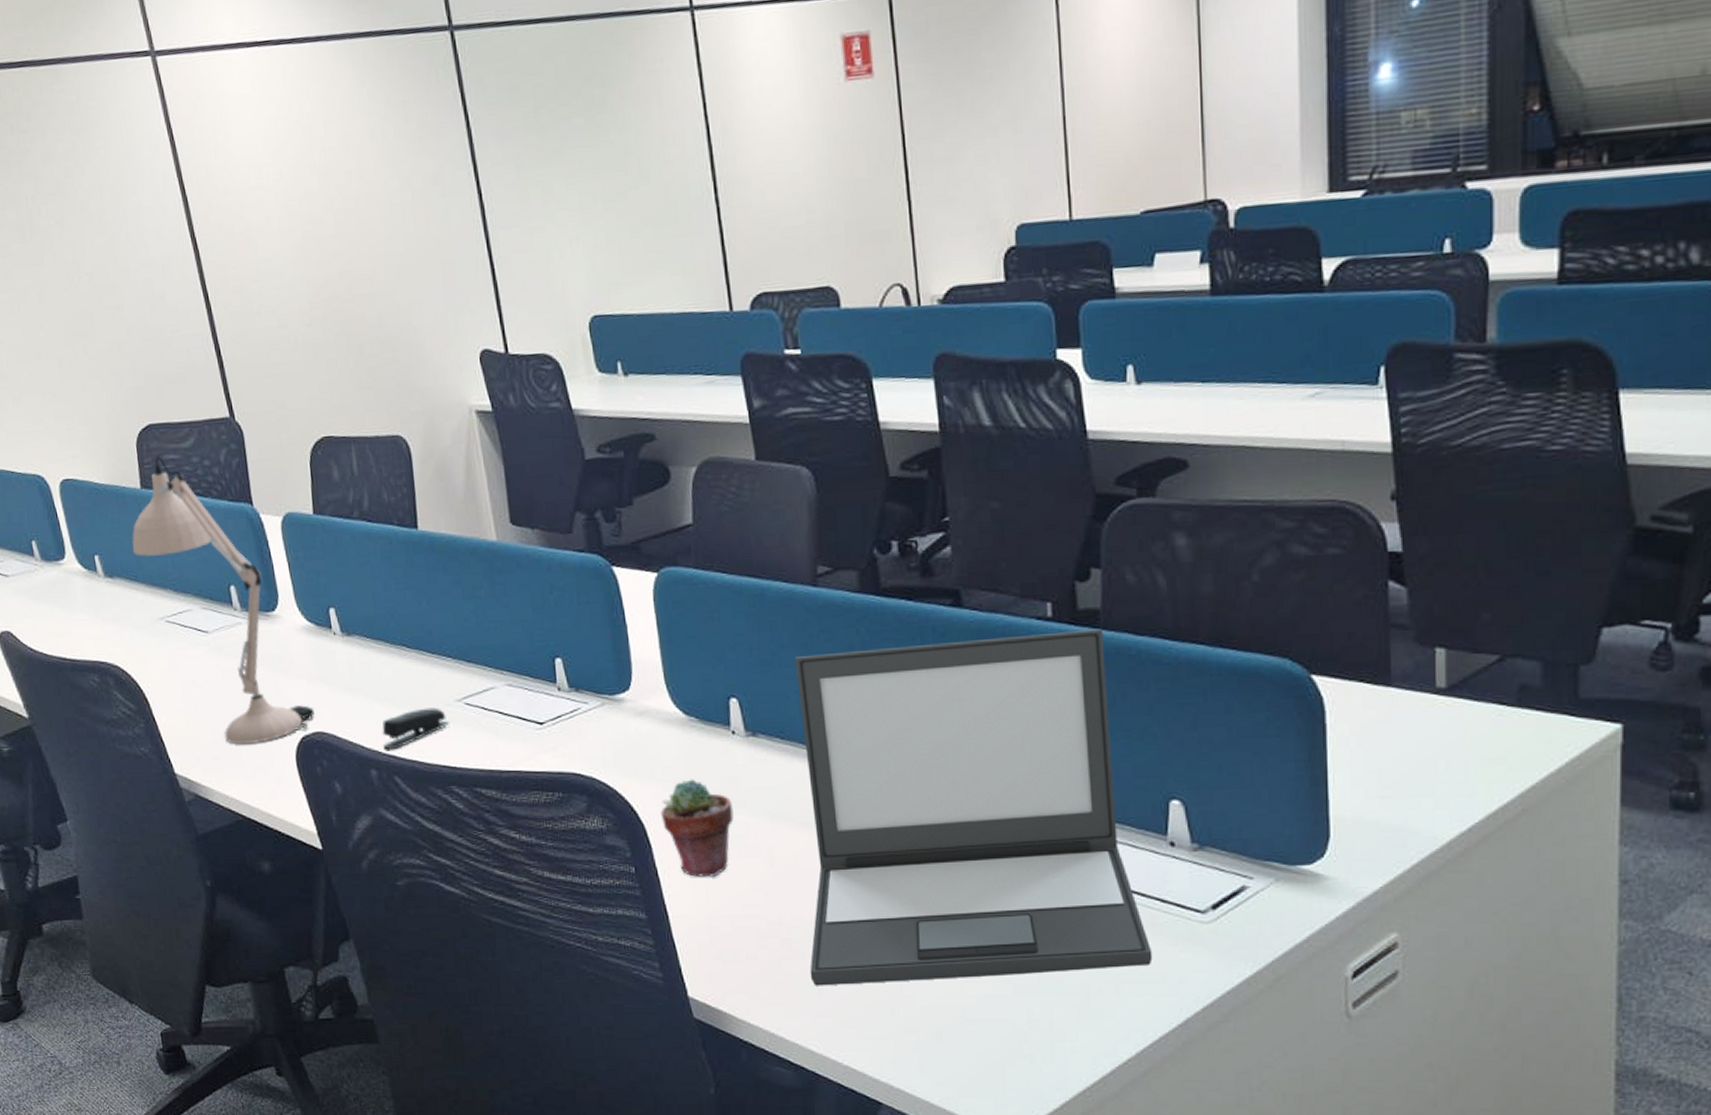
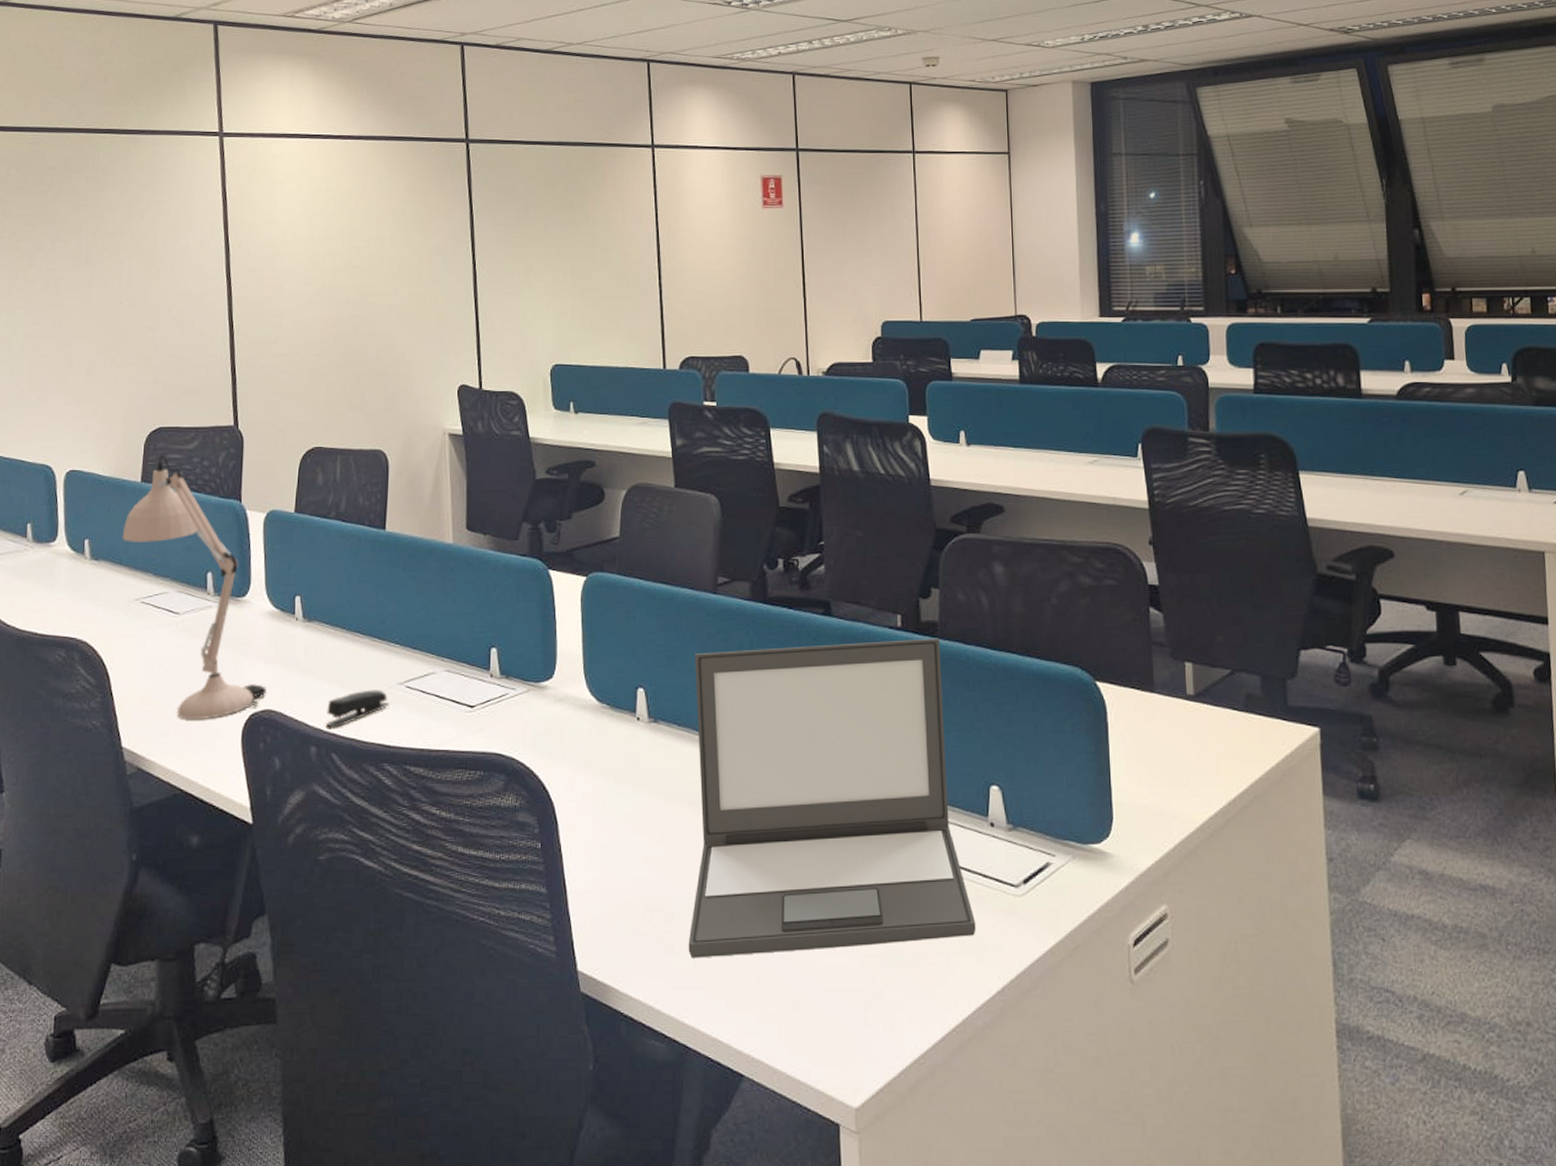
potted succulent: present [660,779,734,877] -> none [568,760,632,853]

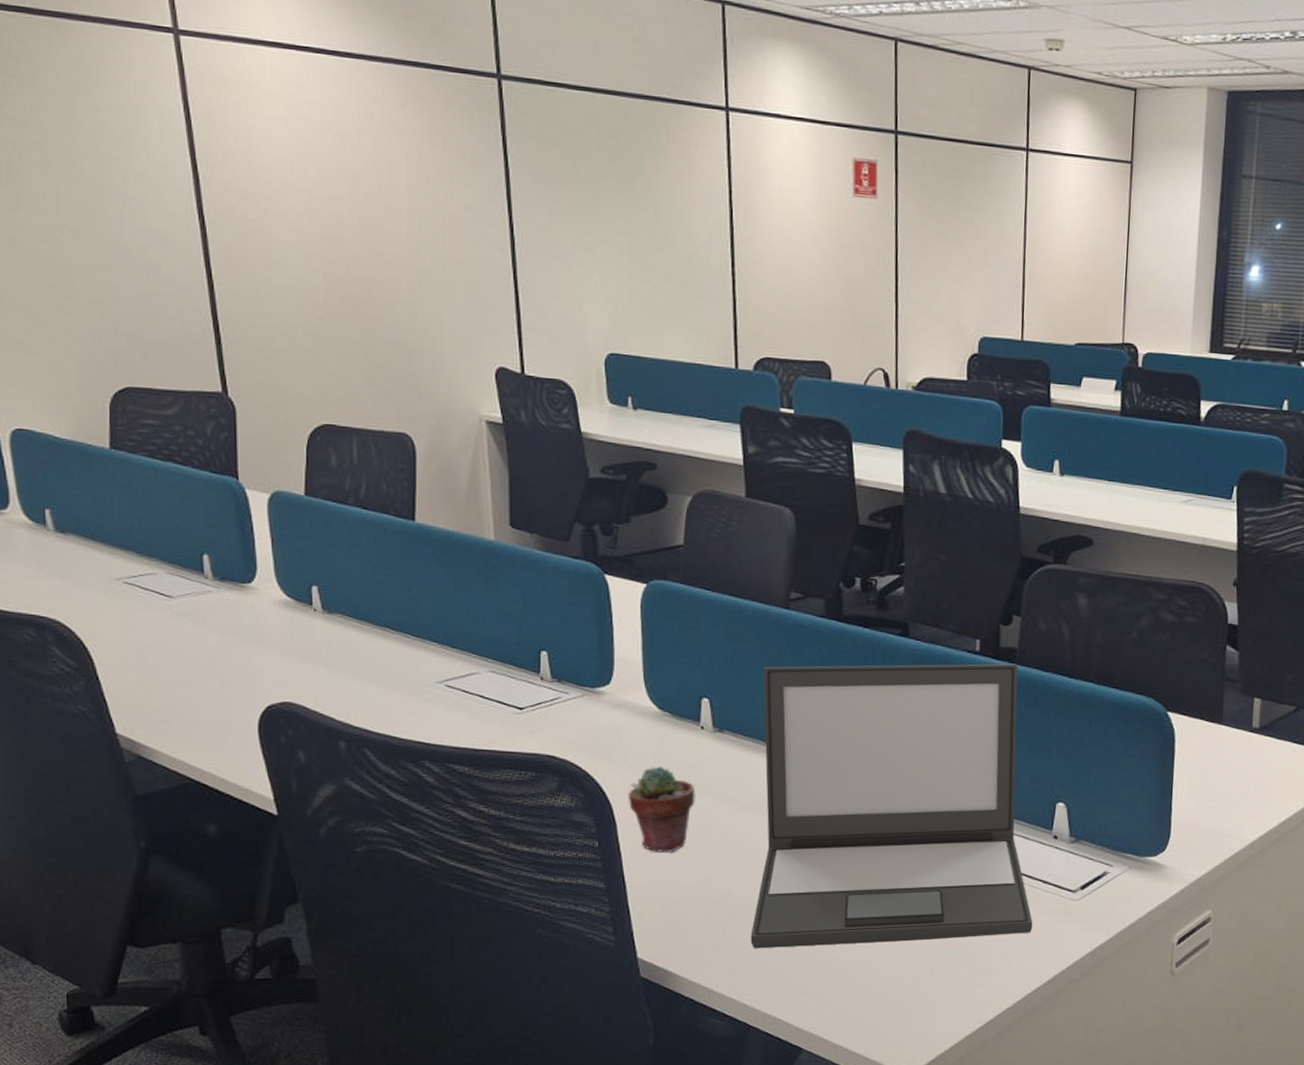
desk lamp: present [122,455,266,720] -> none [92,420,284,710]
stapler: present [326,689,390,728] -> none [356,687,428,724]
potted succulent: none [568,760,632,853] -> present [627,766,696,852]

